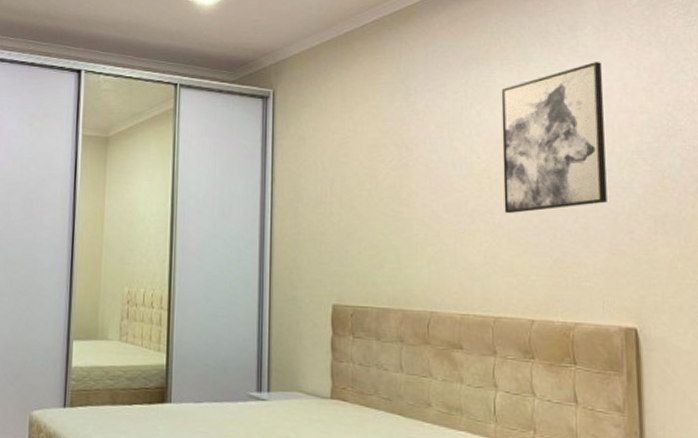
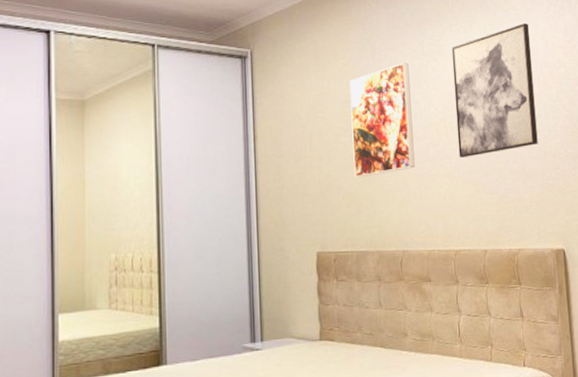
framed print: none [379,105,450,229] -> present [349,63,415,178]

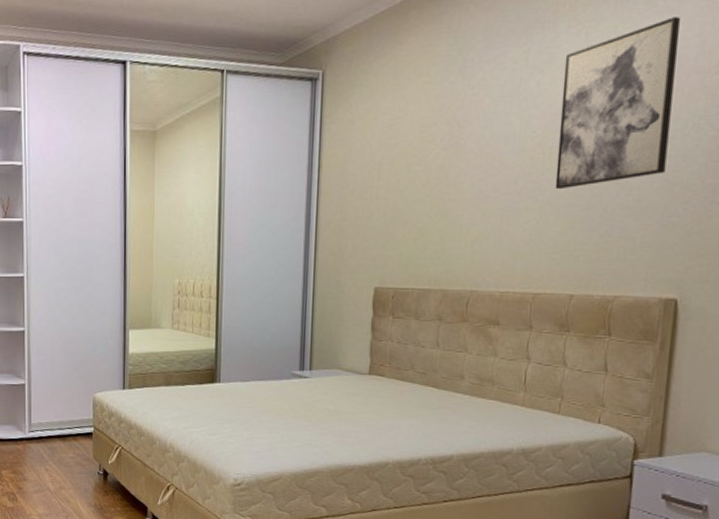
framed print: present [349,63,415,178] -> none [425,77,506,211]

